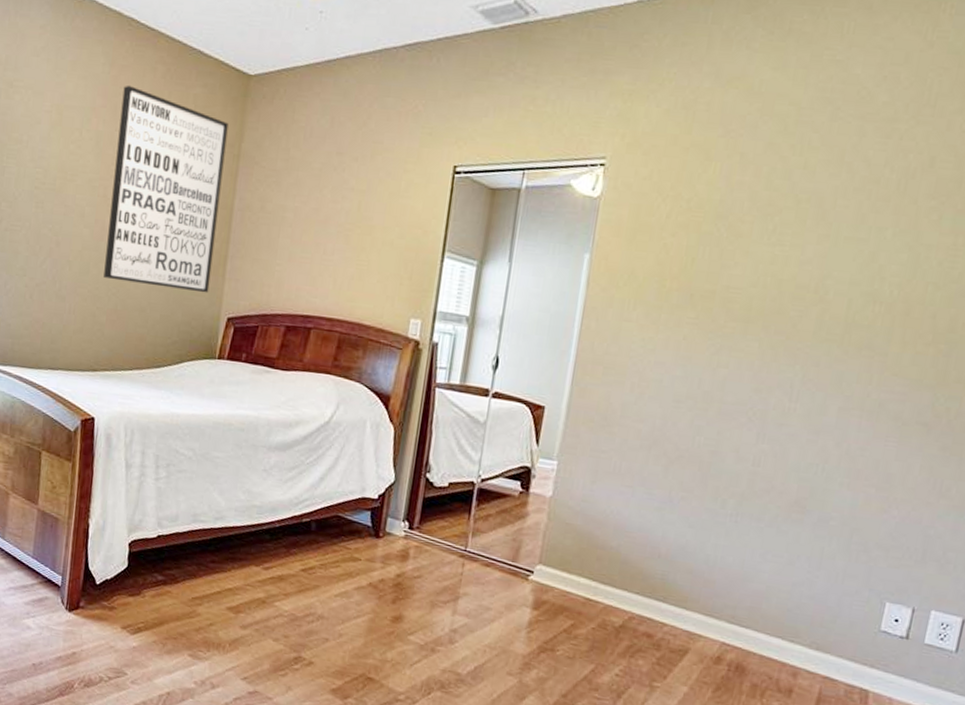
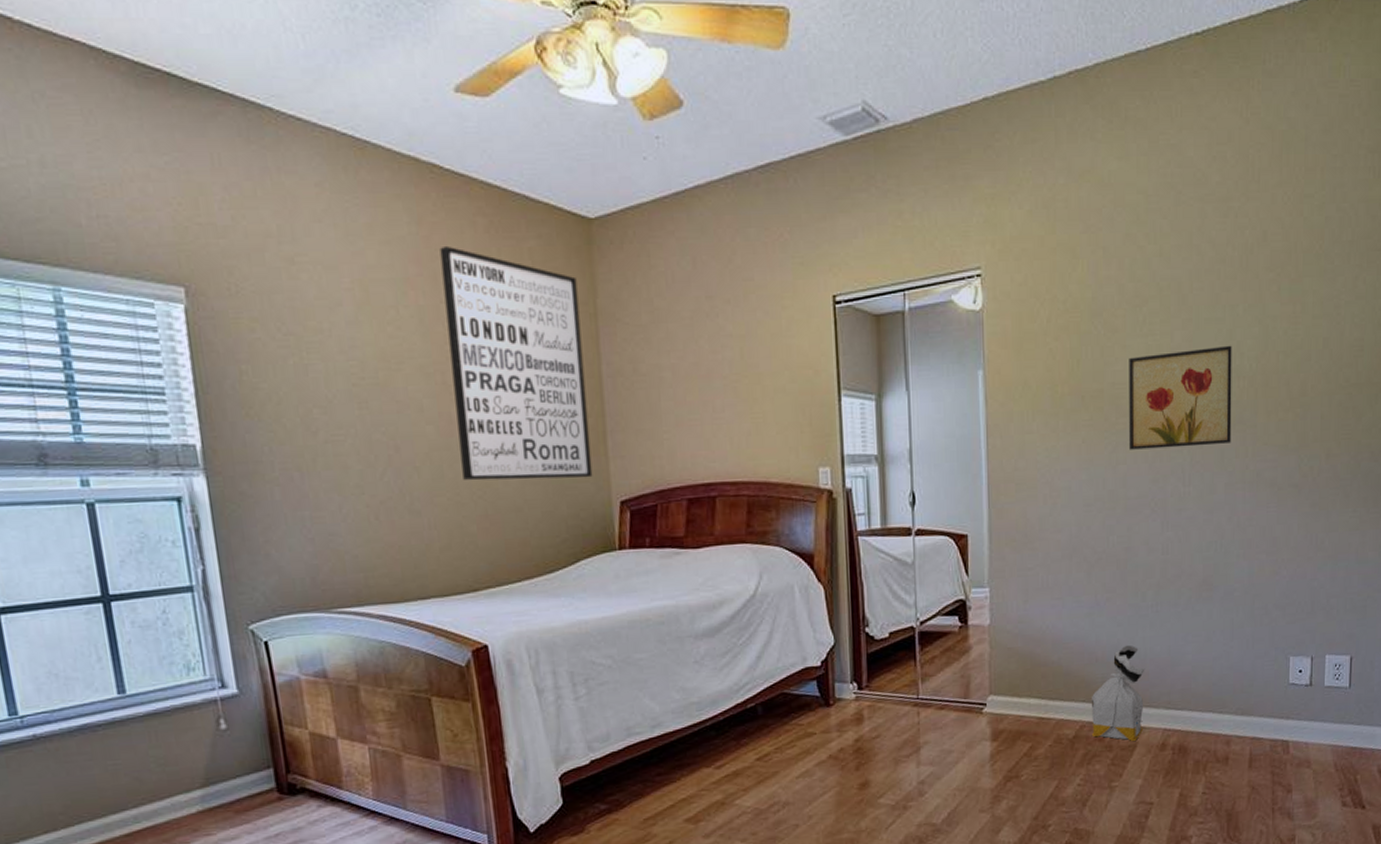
bag: none [639,548,712,648] -> present [1091,644,1145,742]
wall art: none [734,264,873,367] -> present [1129,345,1232,450]

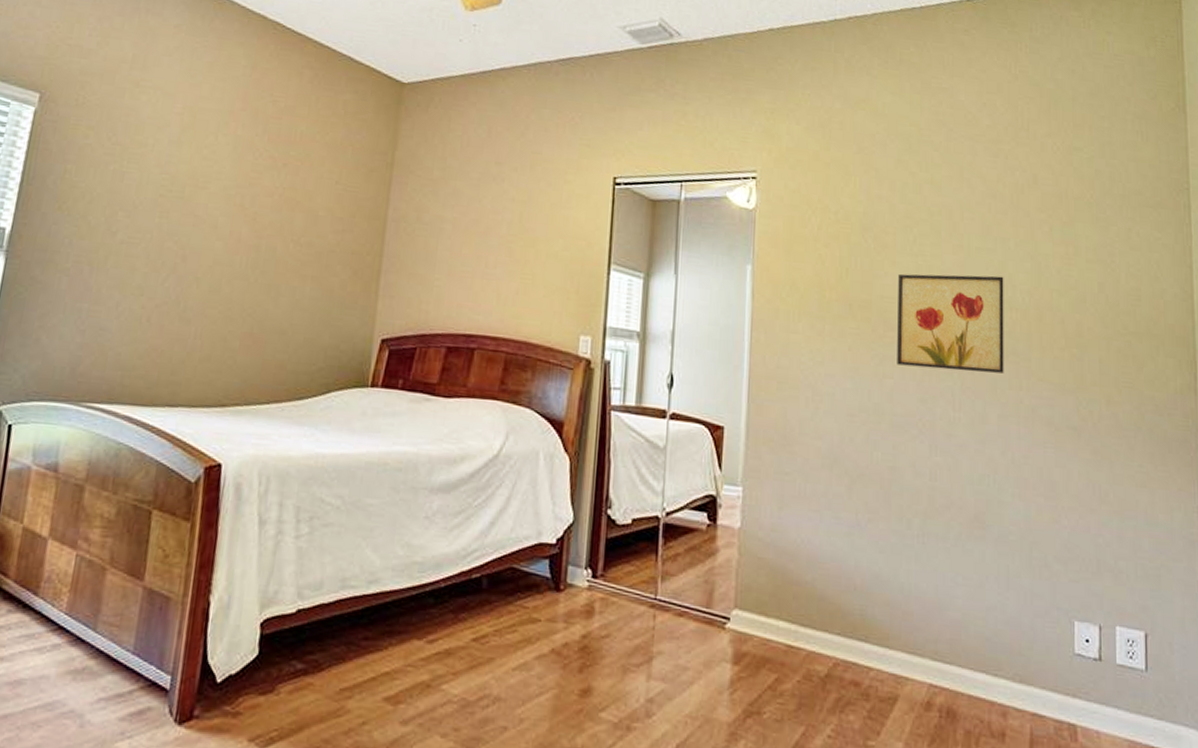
wall art: present [440,245,593,481] -> none [238,88,381,312]
bag: present [1091,644,1145,742] -> none [846,576,909,694]

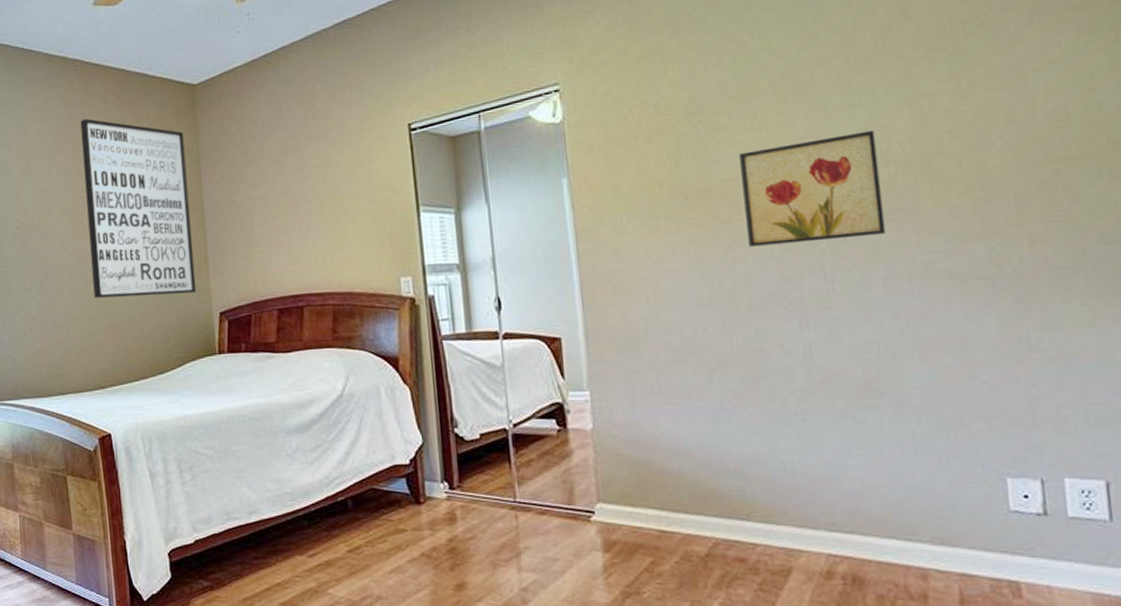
wall art: none [238,88,381,312] -> present [80,118,197,299]

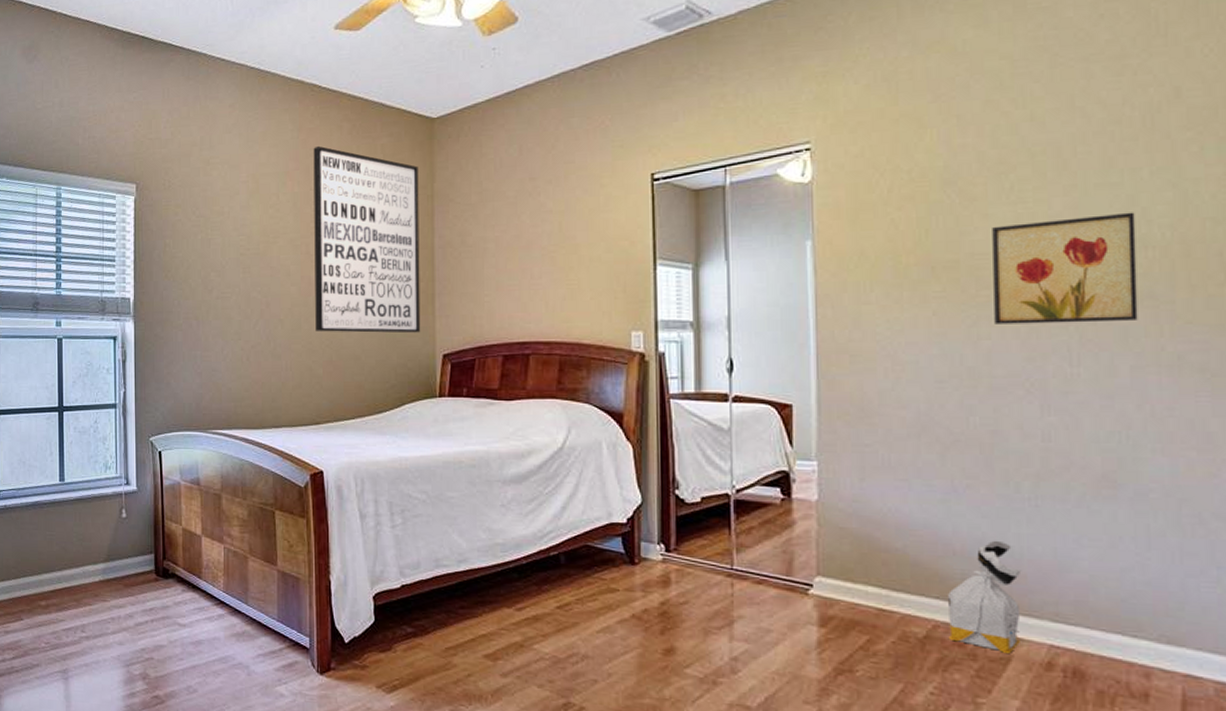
bag: none [726,455,799,566] -> present [948,540,1022,655]

